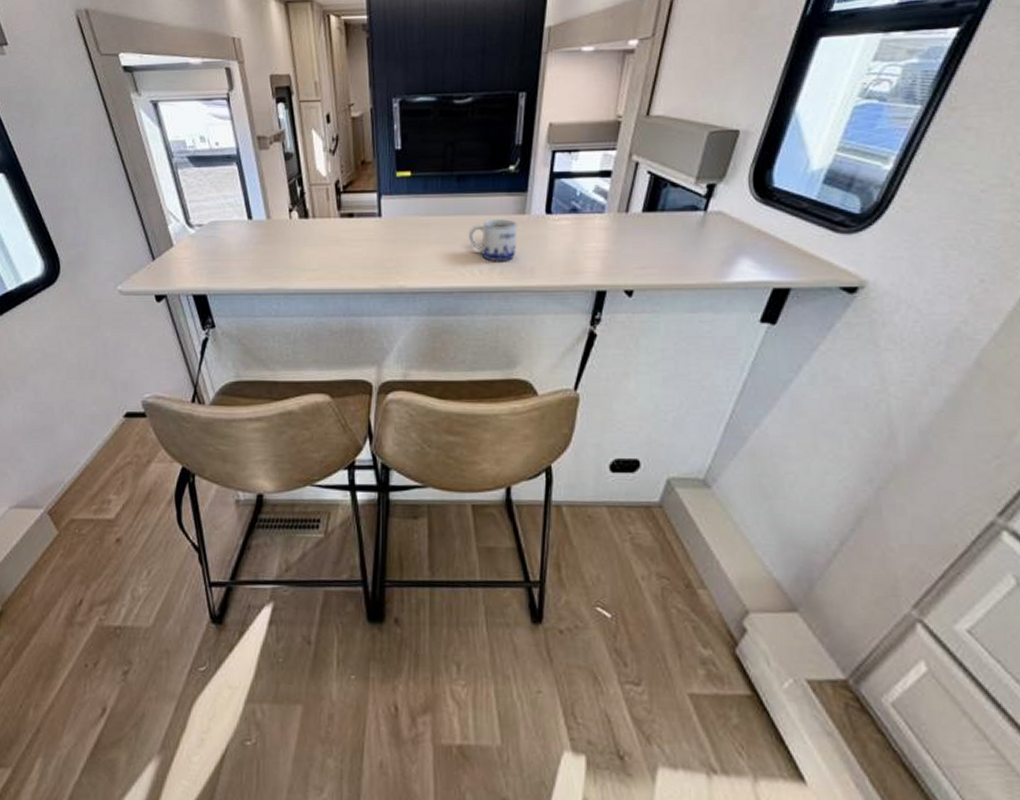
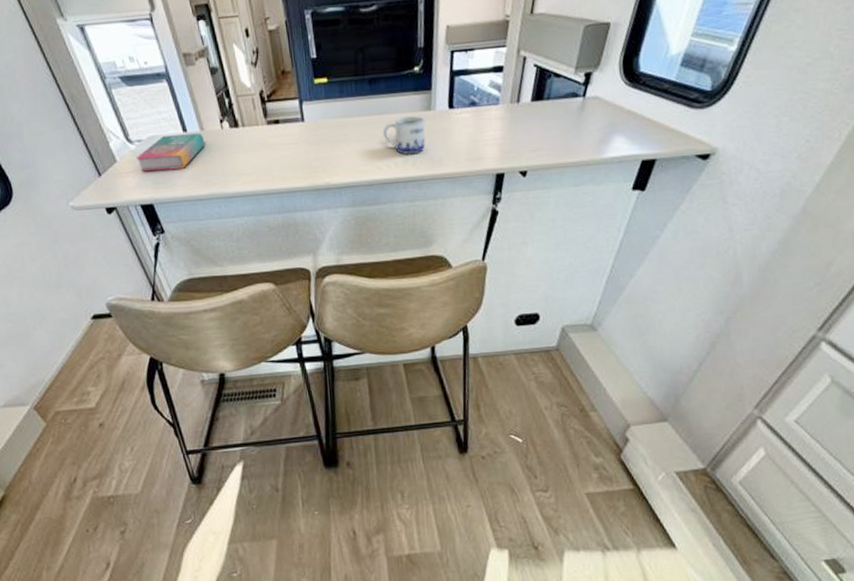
book: none [195,222,270,259] -> present [136,133,205,172]

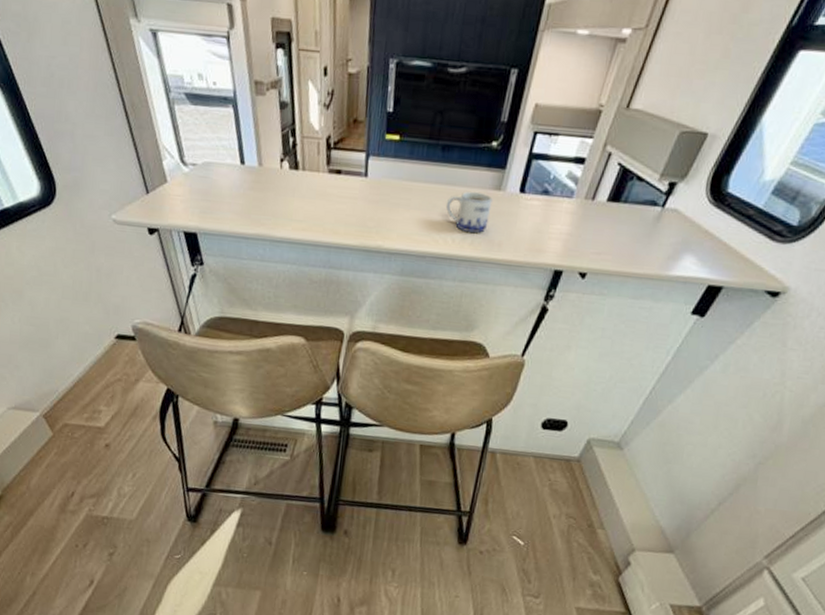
book: present [136,133,205,172] -> none [188,164,261,202]

